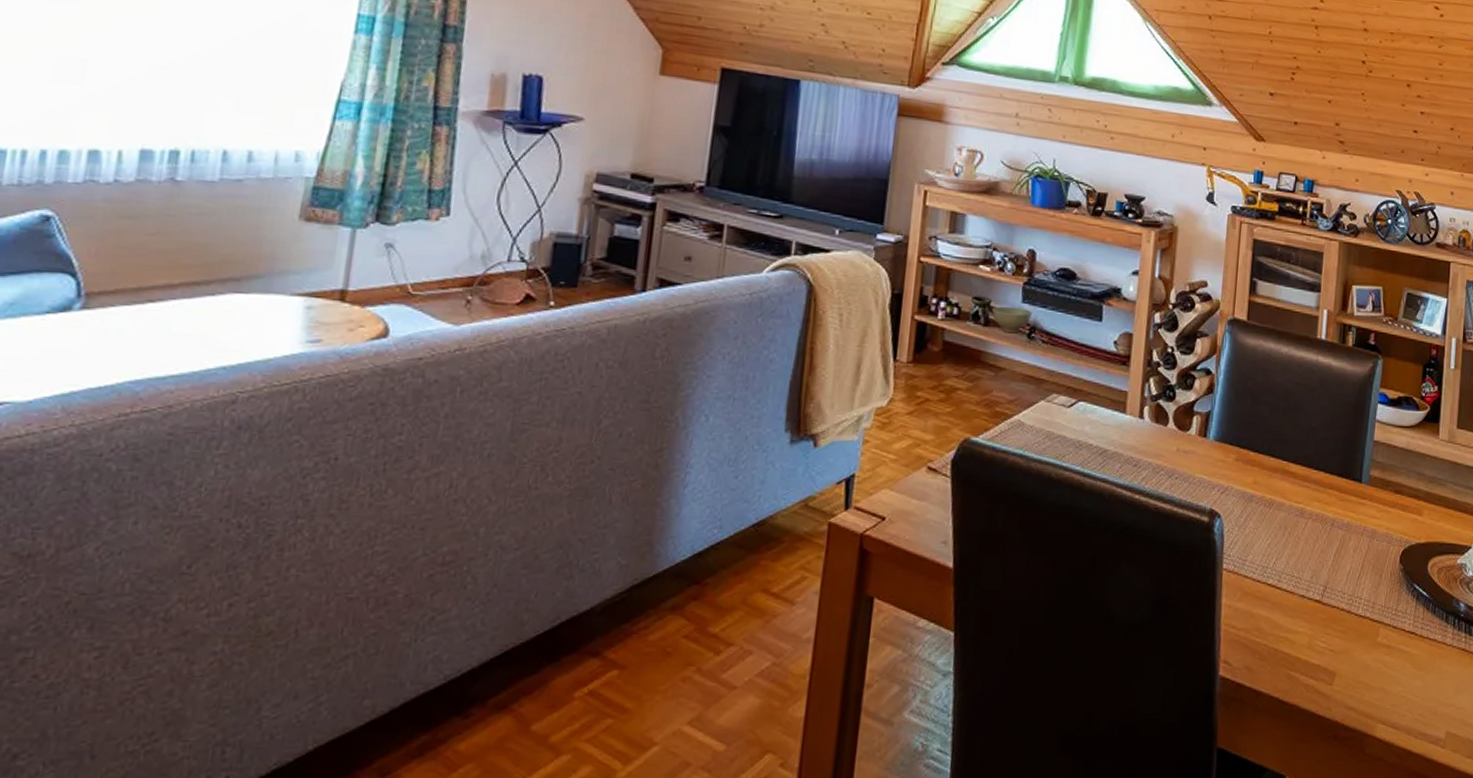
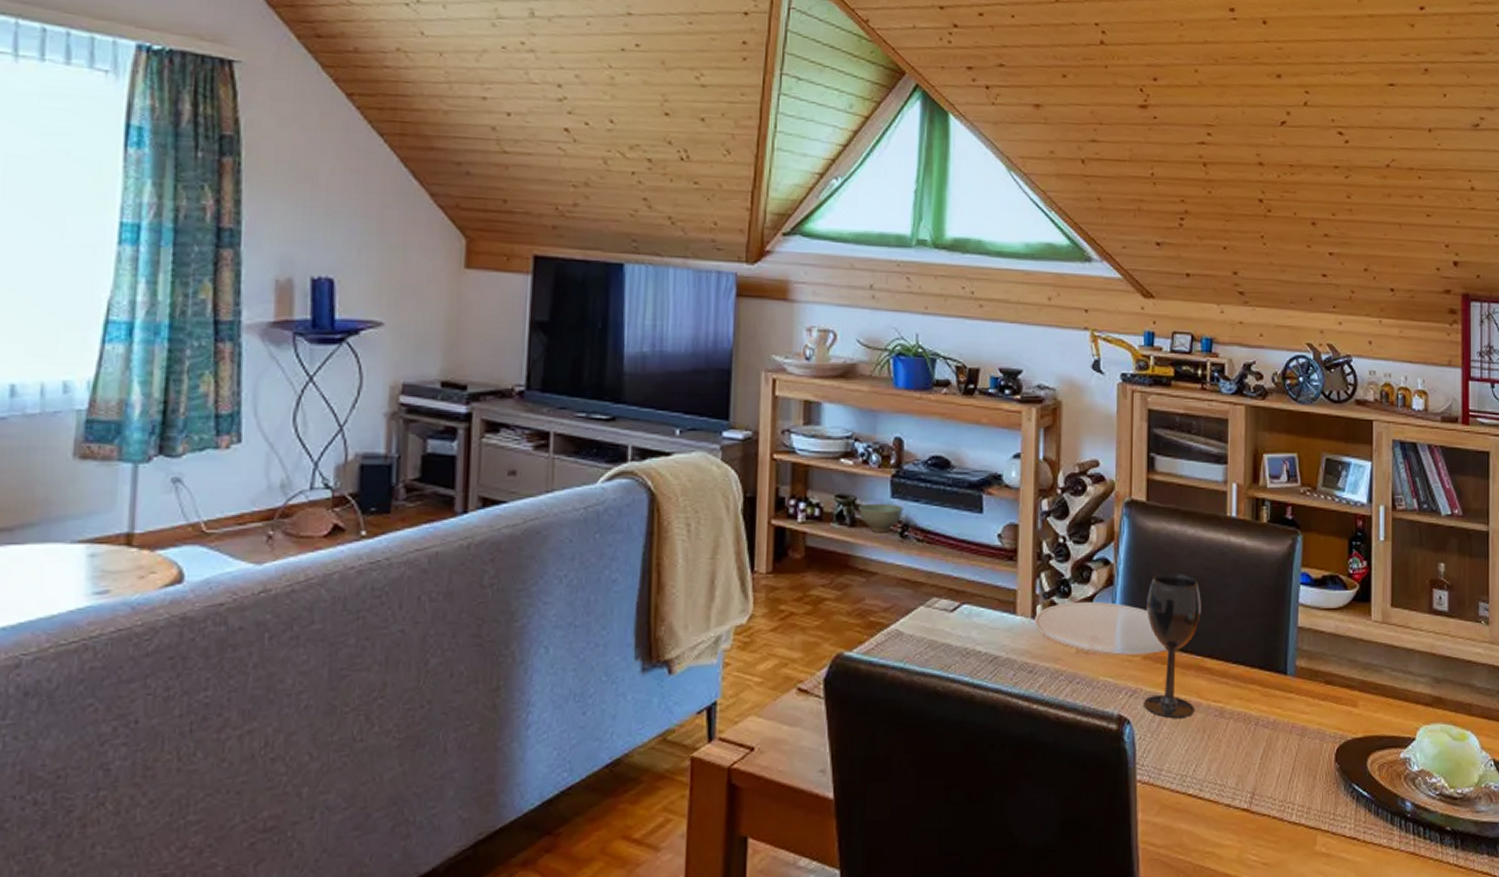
plate: none [1141,405,1258,458] -> present [1034,601,1168,657]
wine glass: none [1233,384,1291,515] -> present [1144,572,1203,718]

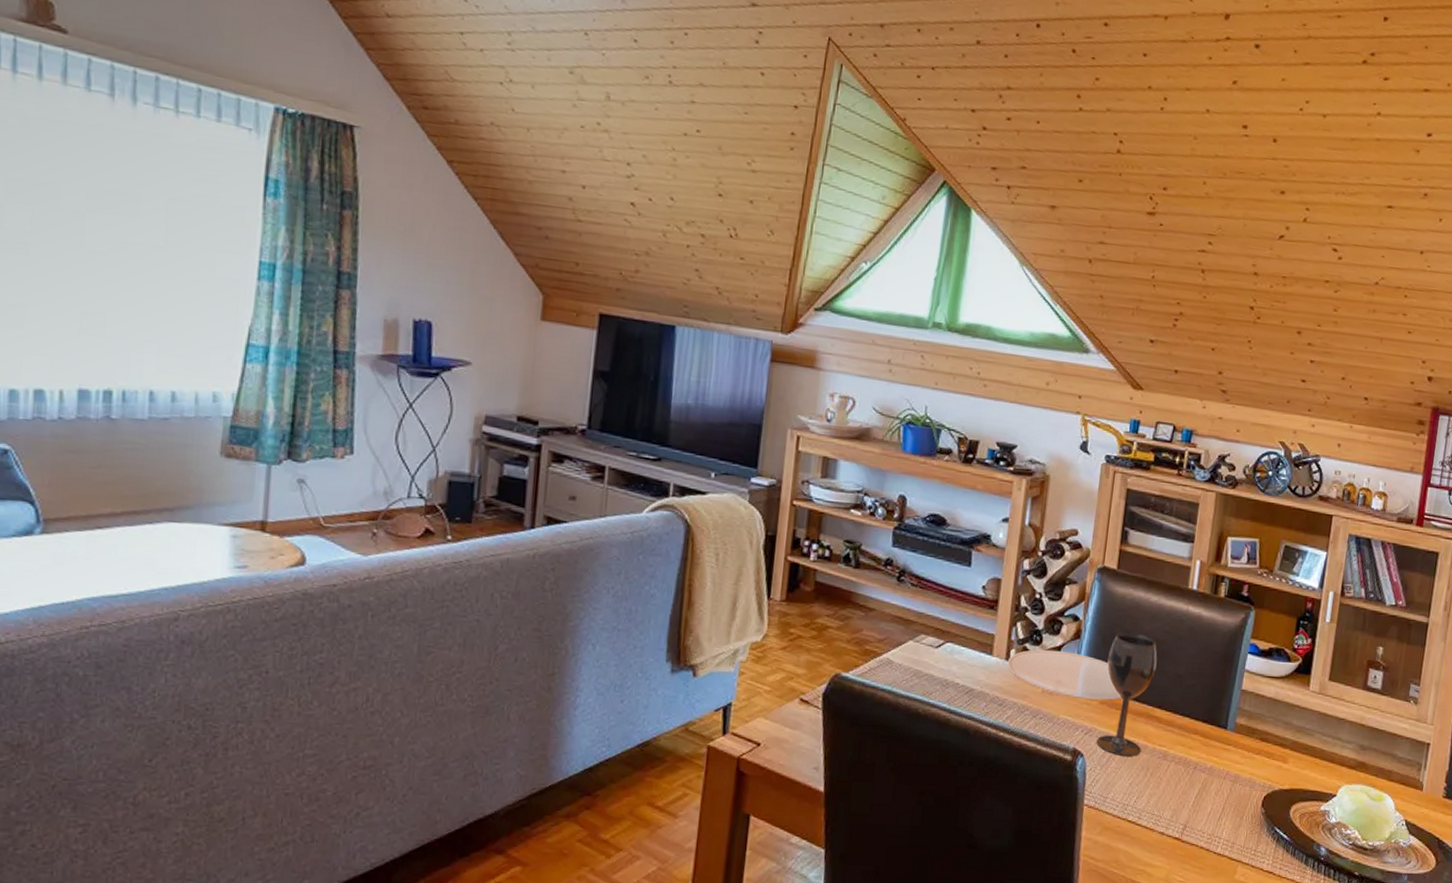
bowl: present [857,503,903,533] -> none [862,549,902,576]

